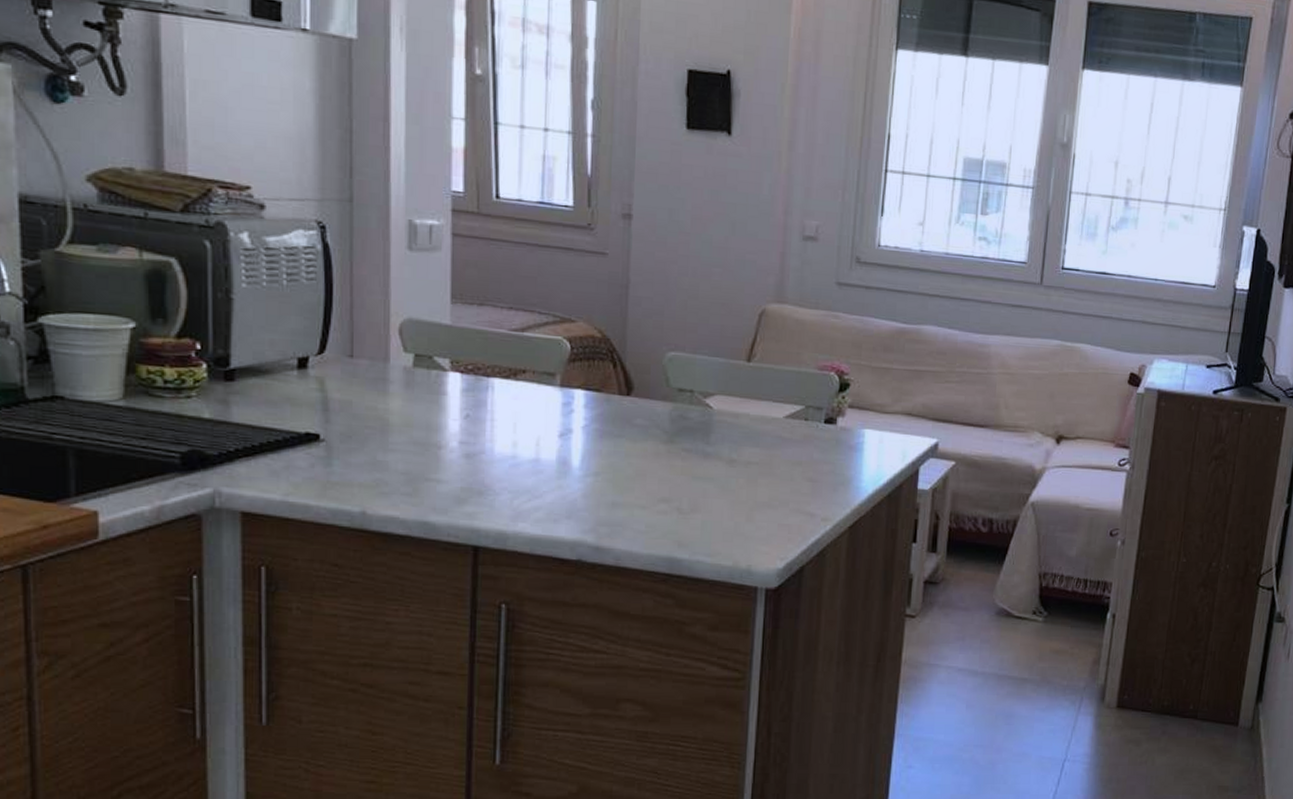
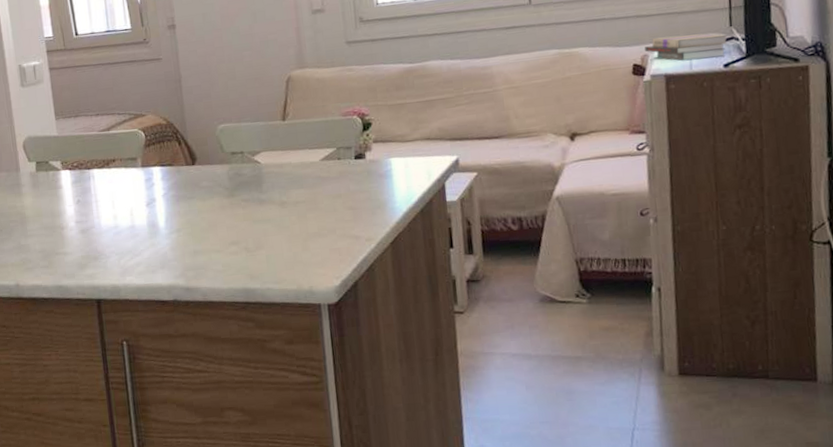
books: none [1144,349,1222,383] -> present [645,33,728,61]

